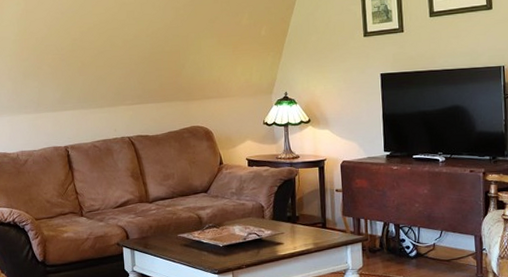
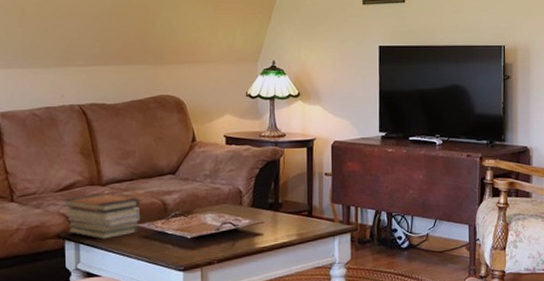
book stack: none [119,209,180,247] -> present [62,193,140,240]

